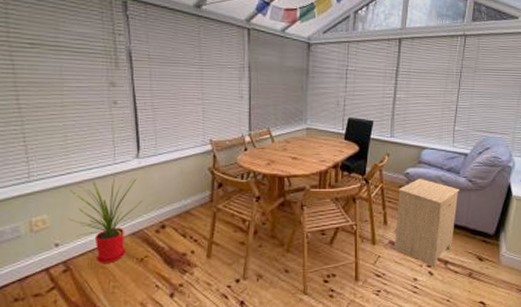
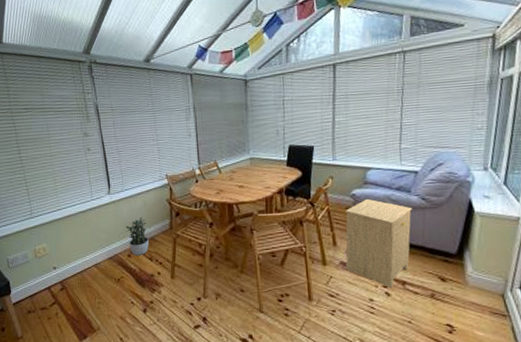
house plant: present [67,174,145,264] -> none [60,209,119,284]
potted plant: none [156,187,183,231] -> present [126,217,149,255]

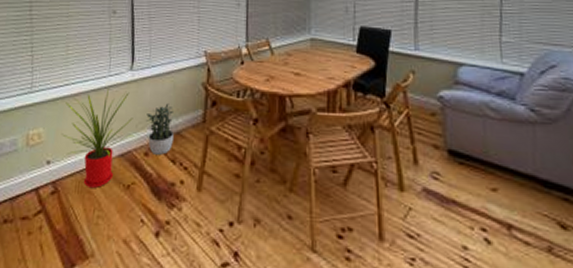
house plant: none [60,209,119,284] -> present [61,87,135,189]
side table: present [345,198,412,287] -> none [430,103,518,232]

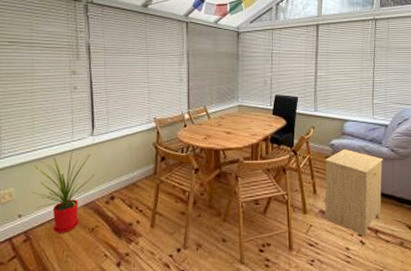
potted plant: present [146,103,174,155] -> none [106,161,130,202]
side table: none [430,103,518,232] -> present [324,148,383,236]

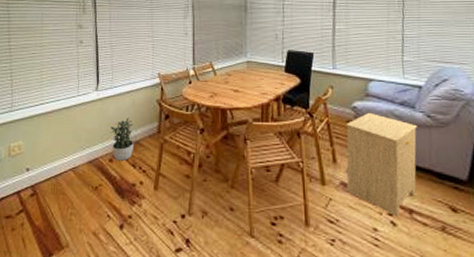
house plant: present [30,150,97,234] -> none [38,105,101,191]
potted plant: none [106,161,130,202] -> present [110,118,133,161]

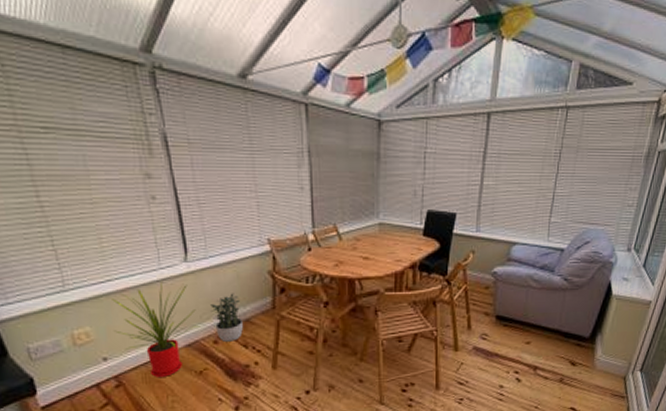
house plant: none [38,105,101,191] -> present [112,280,200,378]
side table: present [346,112,417,216] -> none [479,277,553,373]

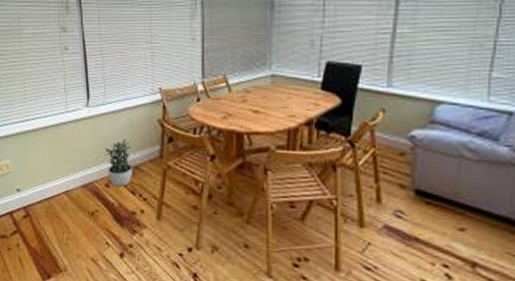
house plant: present [112,280,200,378] -> none [27,123,95,215]

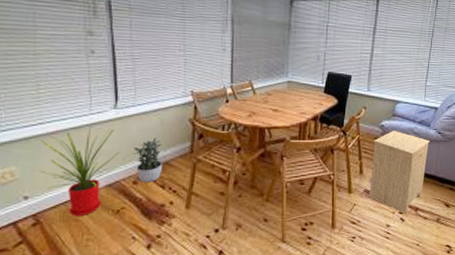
house plant: none [27,123,95,215] -> present [38,125,122,217]
side table: none [392,143,498,268] -> present [369,130,430,214]

